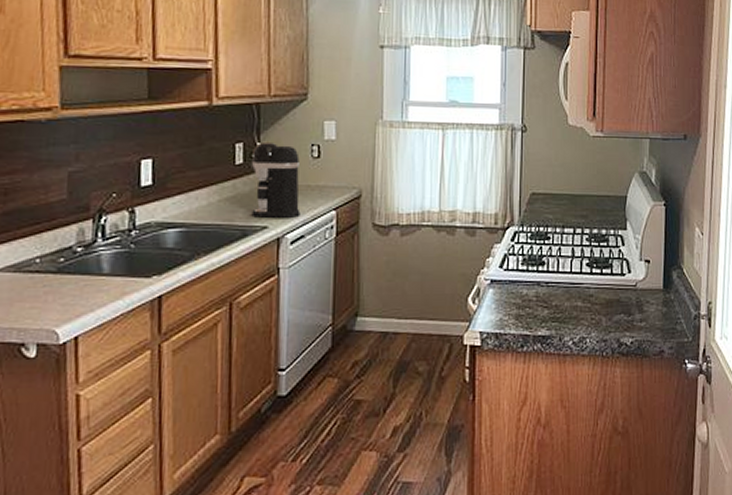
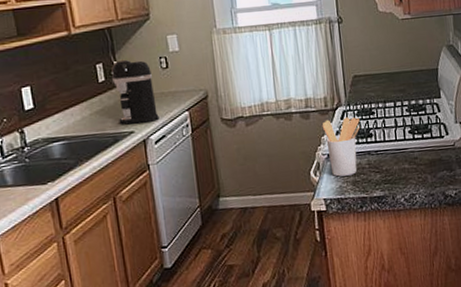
utensil holder: none [488,239,532,308] -> present [322,117,360,177]

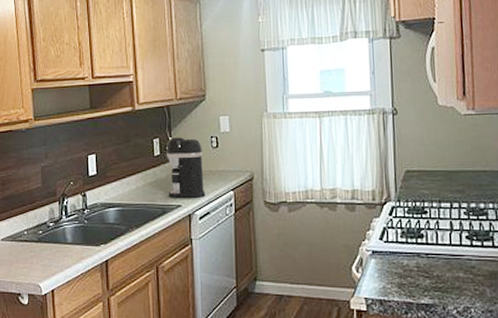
utensil holder: present [322,117,360,177] -> none [368,214,410,276]

